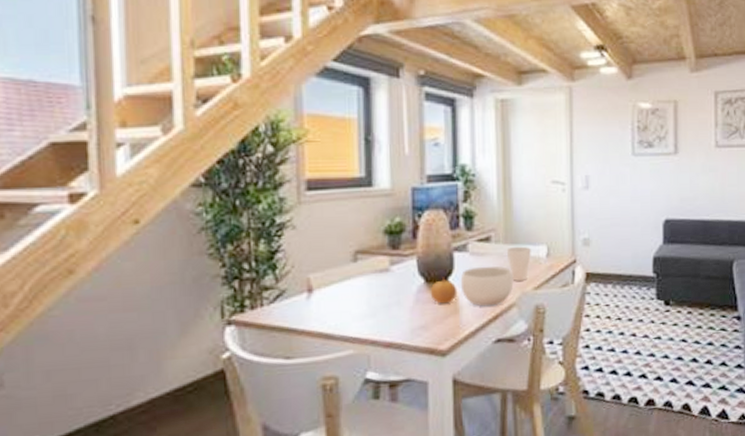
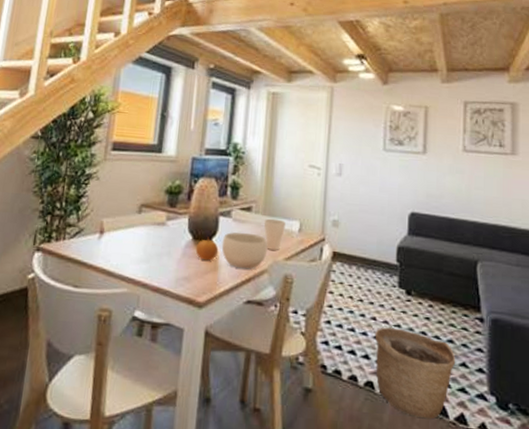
basket: none [635,340,716,422] -> present [375,327,456,420]

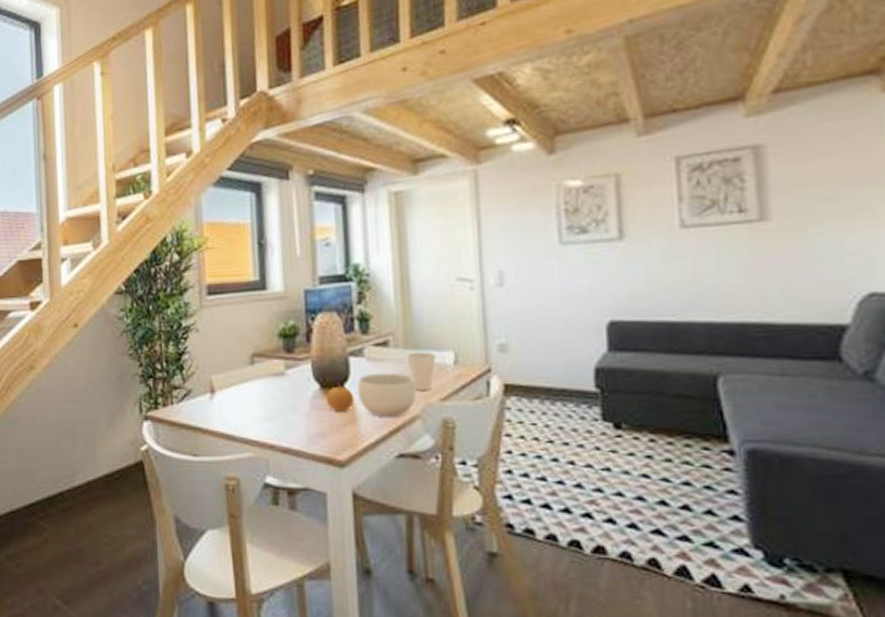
basket: present [375,327,456,420] -> none [575,472,697,583]

